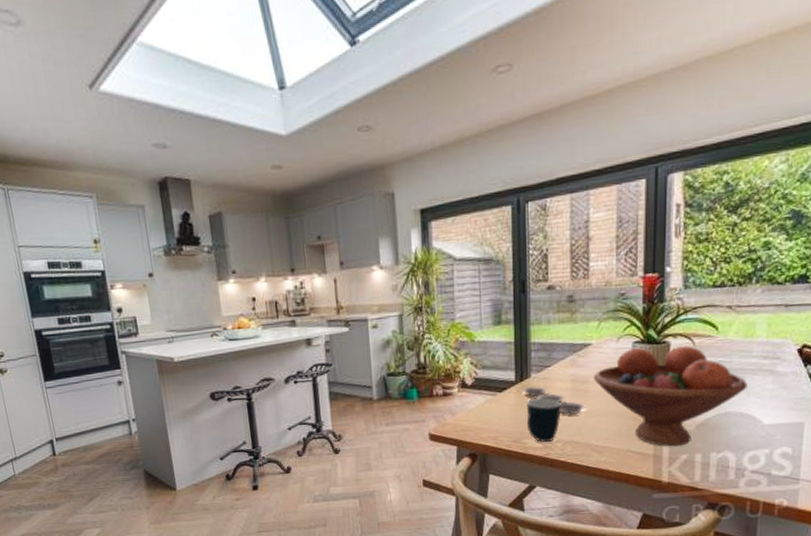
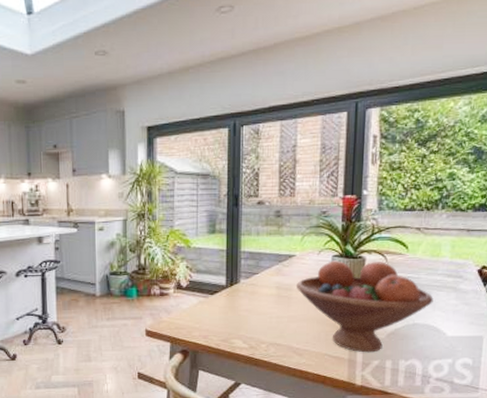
plate: present [521,386,586,415] -> none [231,290,289,320]
mug: present [526,398,561,442] -> none [234,302,267,343]

